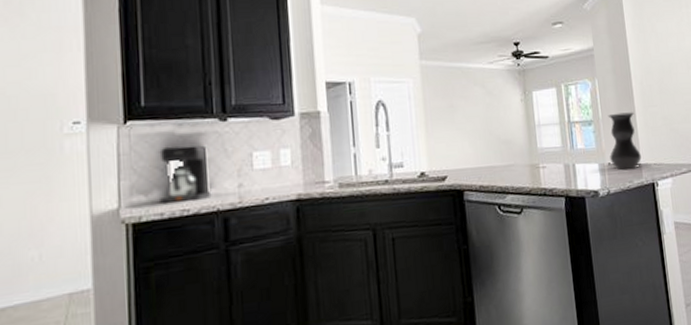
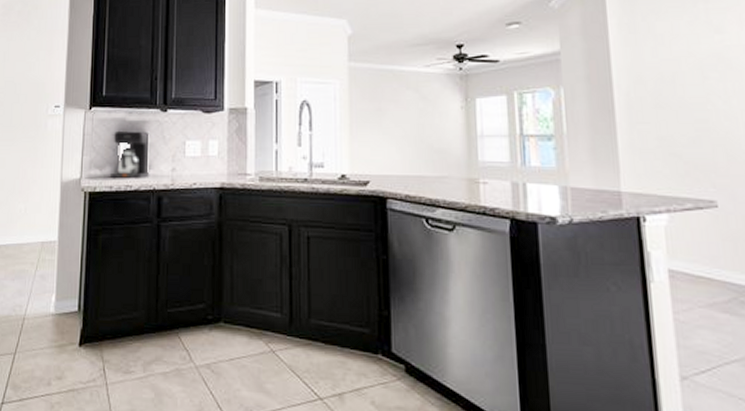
vase: present [607,112,642,171] -> none [575,129,622,198]

